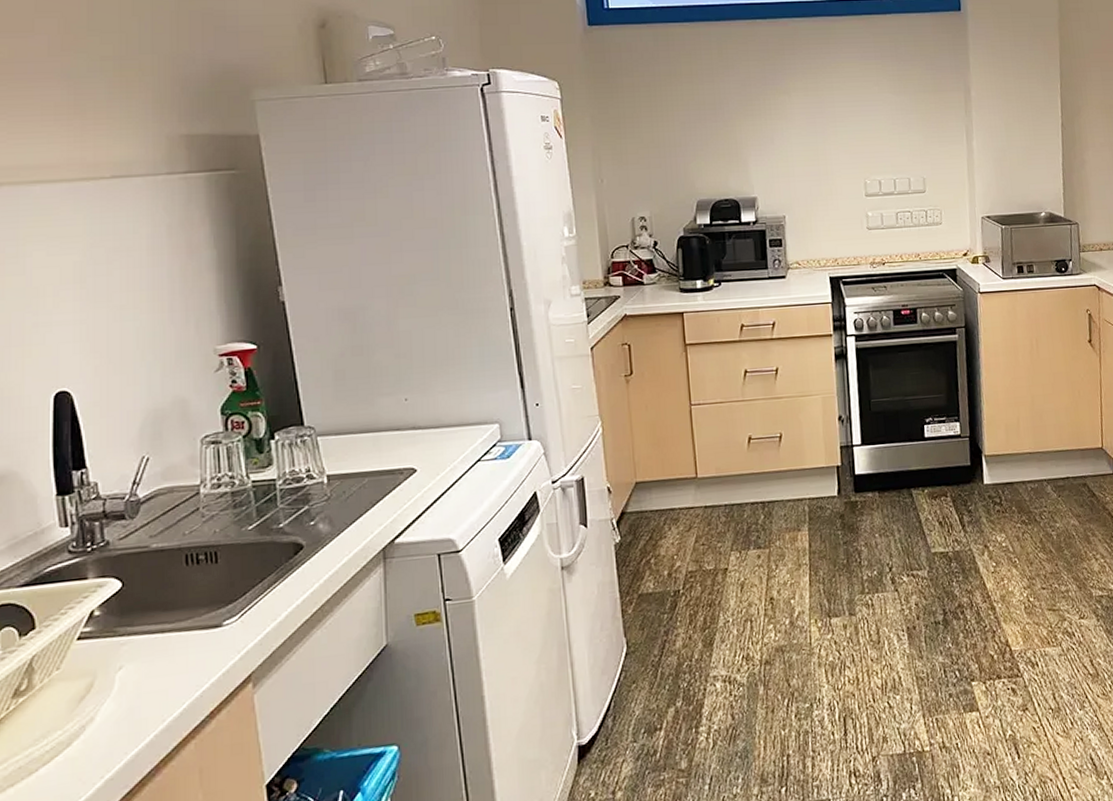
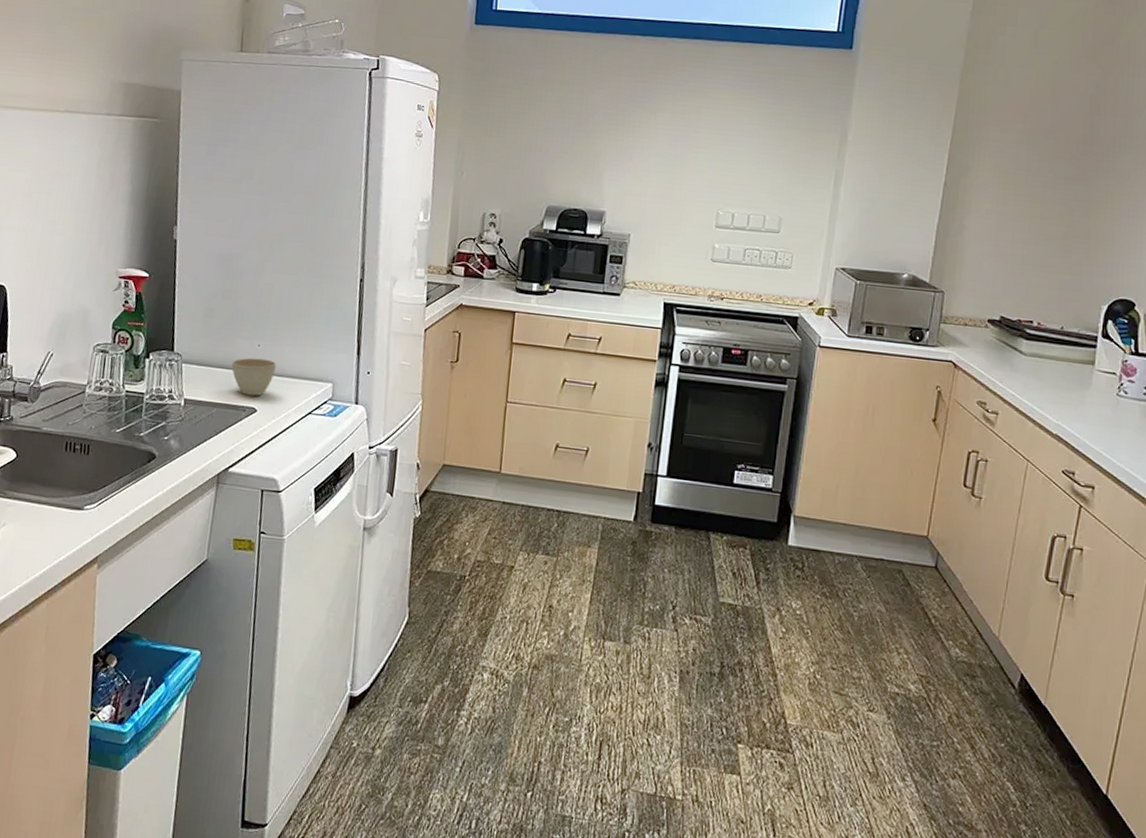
cup: none [376,412,432,456] -> present [231,357,277,396]

